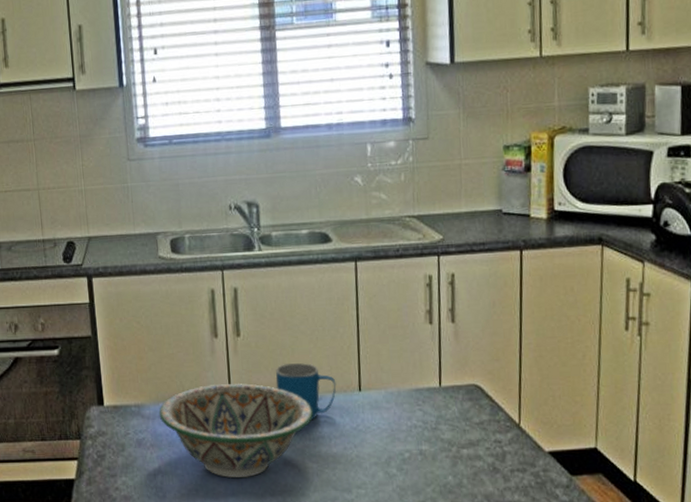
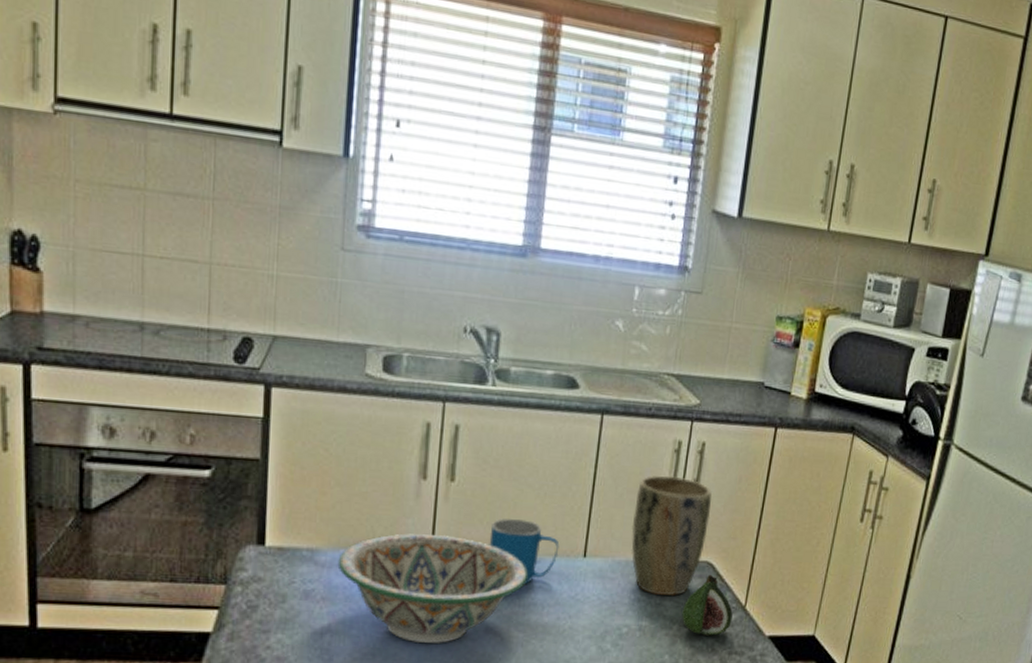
plant pot: none [398,308,471,421] -> present [631,475,712,597]
fruit: none [458,396,509,455] -> present [682,574,733,636]

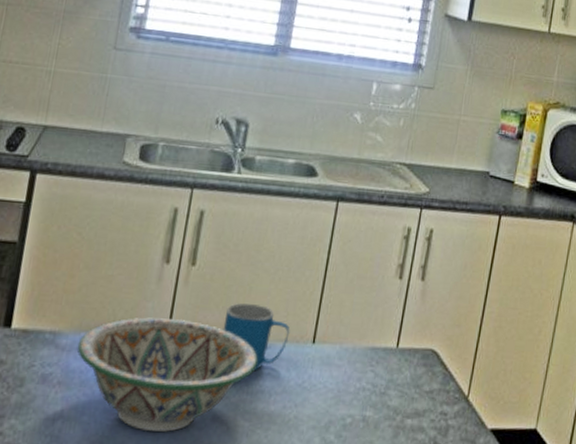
plant pot: present [631,475,712,597] -> none [358,261,438,386]
fruit: present [682,574,733,636] -> none [405,362,456,428]

